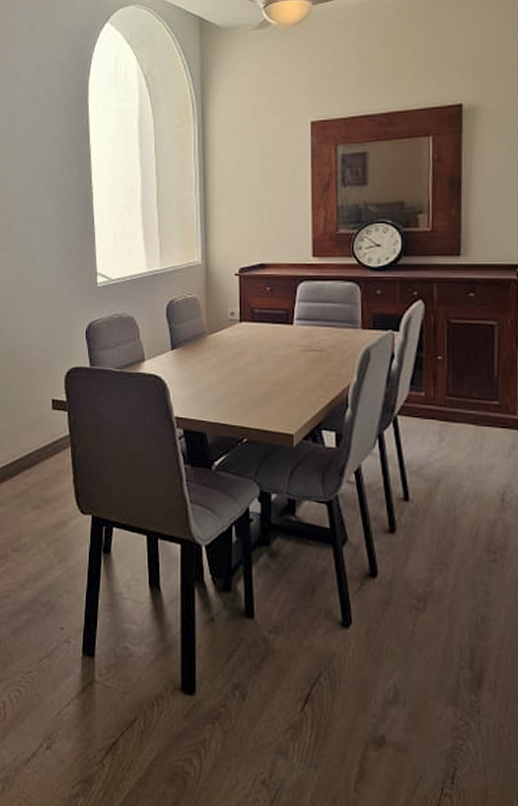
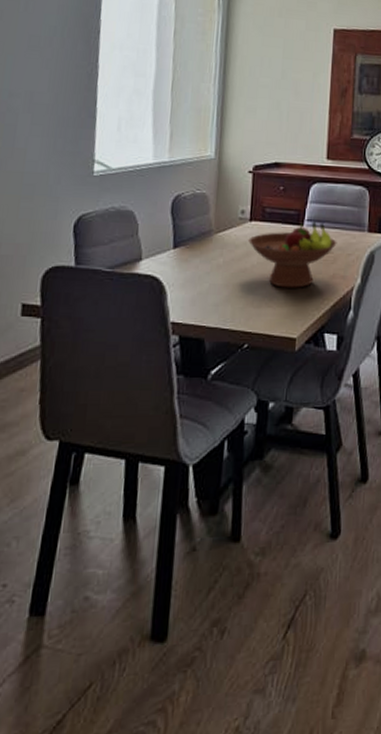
fruit bowl: none [240,320,329,386] -> present [248,221,337,288]

